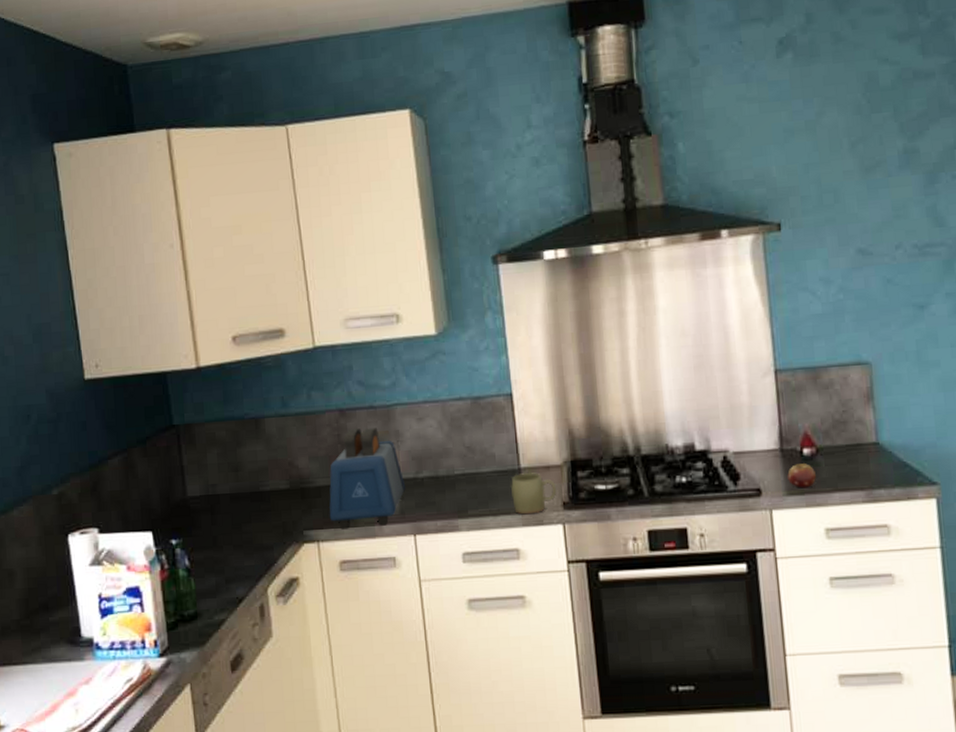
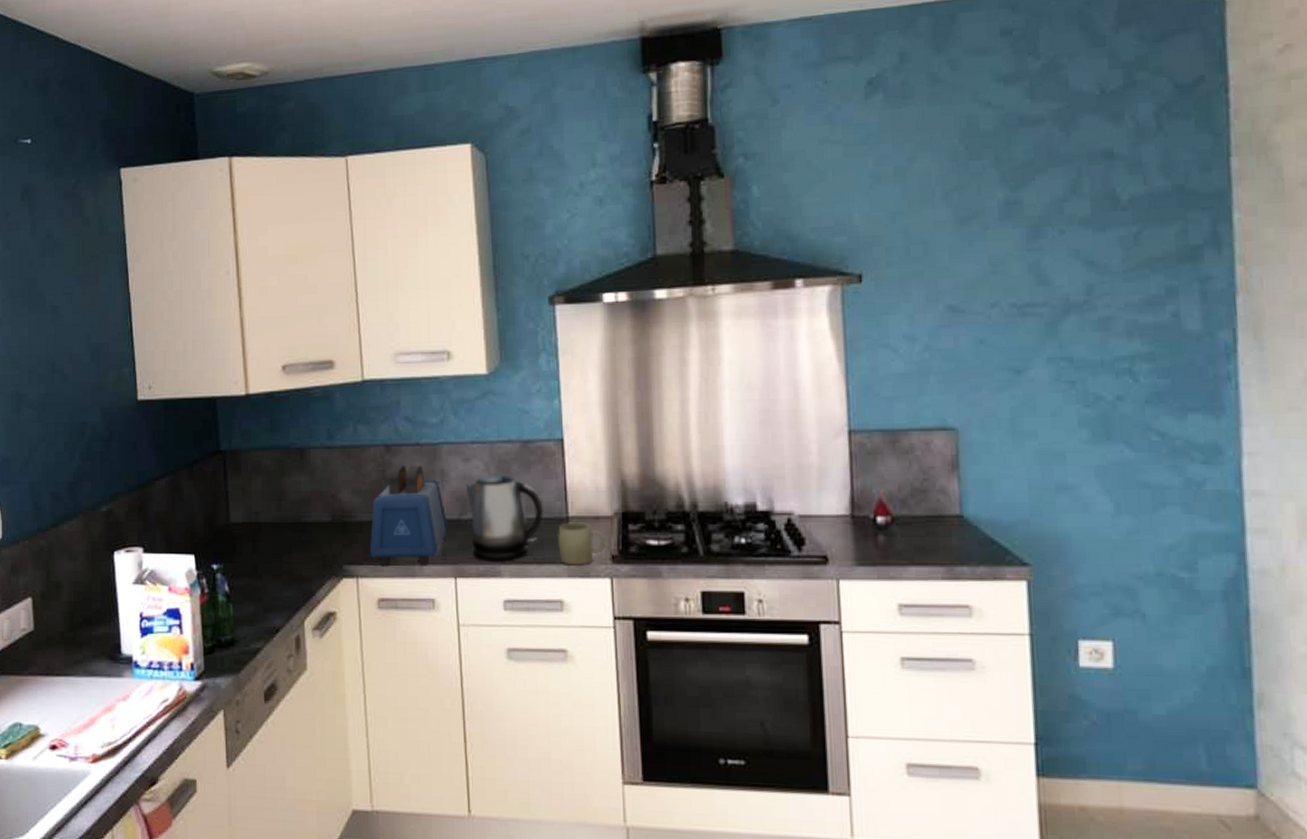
kettle: none [420,431,498,516] -> present [465,474,545,560]
fruit: present [787,463,816,489] -> none [858,533,890,559]

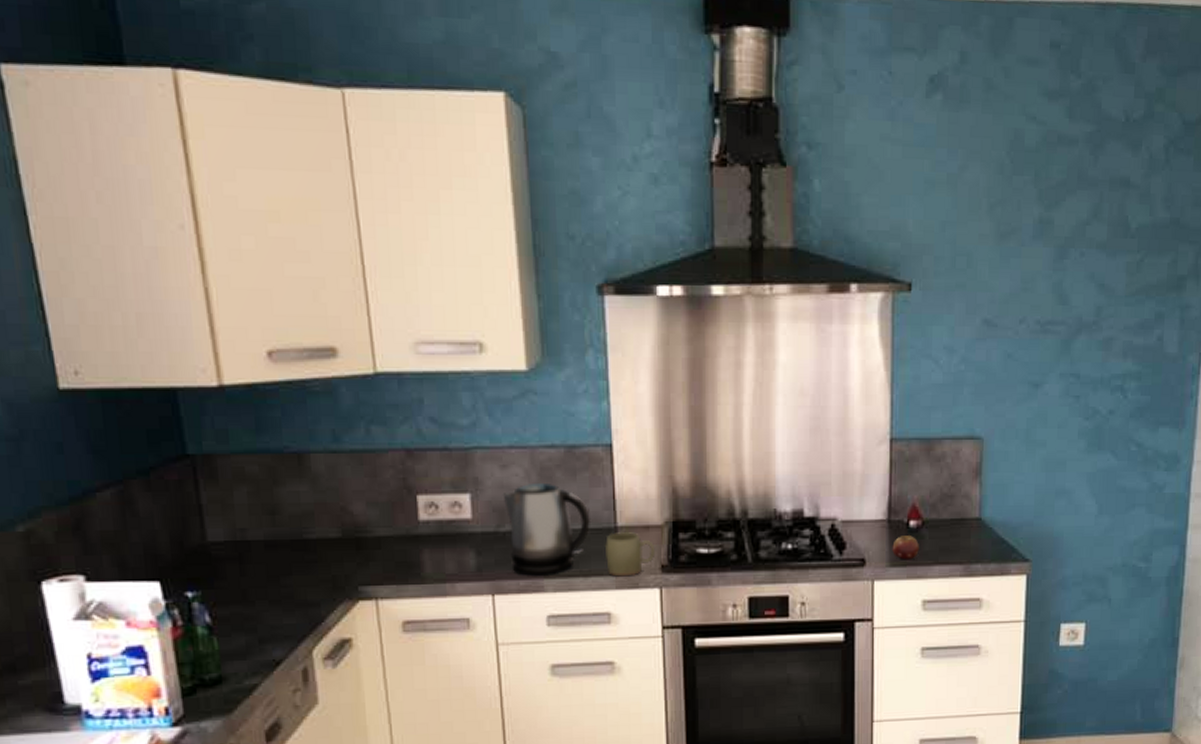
toaster: present [369,465,449,567] -> none [390,473,485,586]
fruit: none [858,533,890,559] -> present [892,536,919,560]

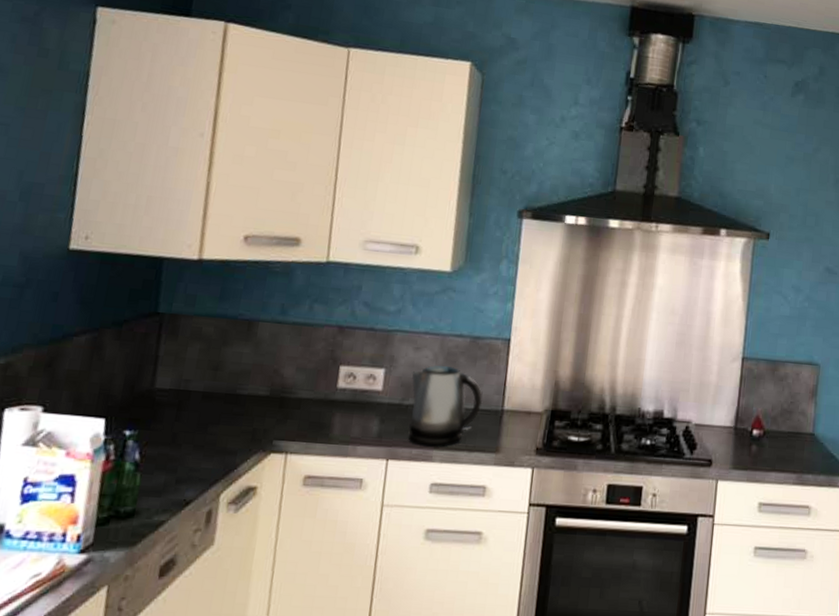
mug: present [604,531,656,577] -> none [489,414,534,455]
fruit: present [892,536,919,560] -> none [736,442,760,465]

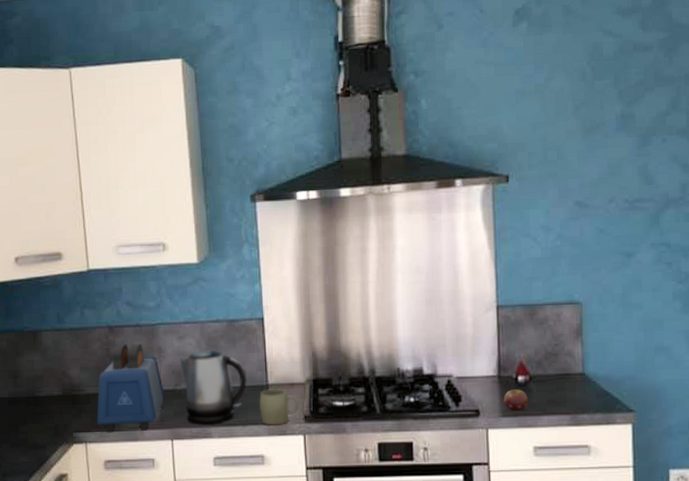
toaster: none [304,347,389,447] -> present [96,344,166,433]
mug: none [489,414,534,455] -> present [258,388,300,425]
fruit: none [736,442,760,465] -> present [503,389,528,411]

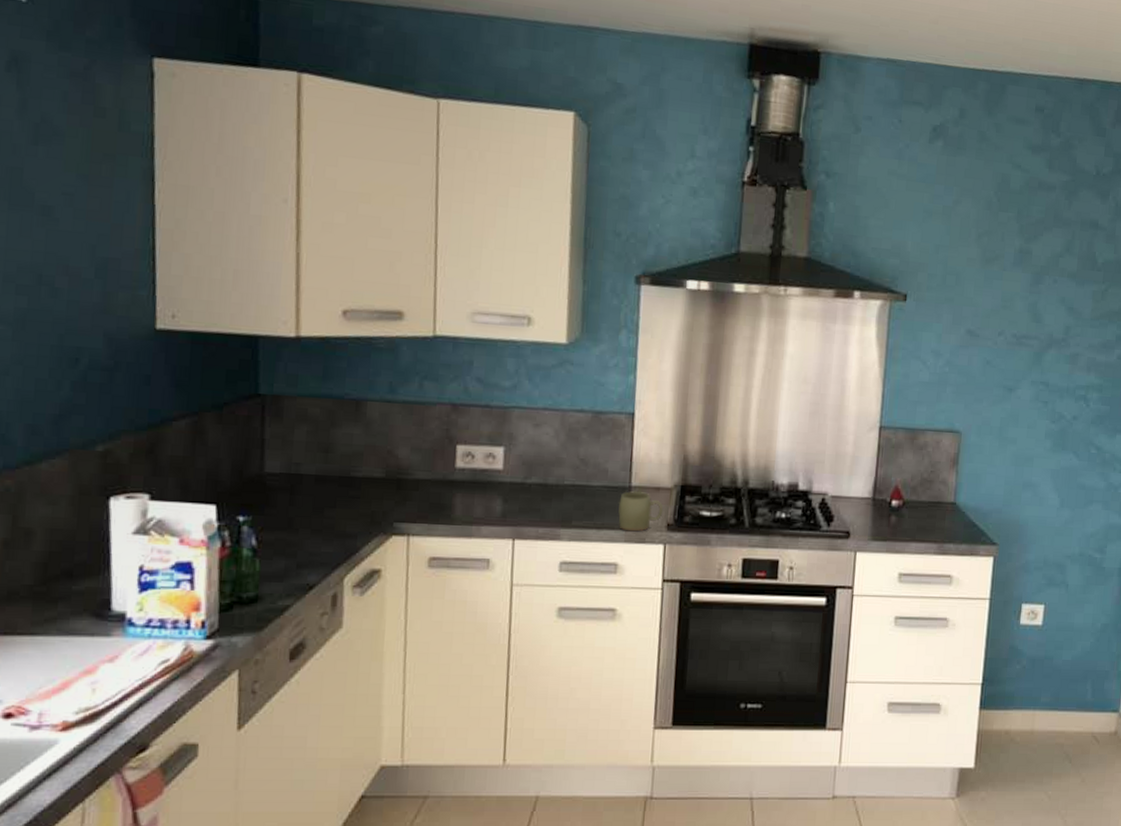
toaster: present [96,344,166,433] -> none [424,425,512,527]
kettle: present [179,350,248,424] -> none [533,441,609,525]
fruit: present [503,389,528,411] -> none [875,513,899,536]

